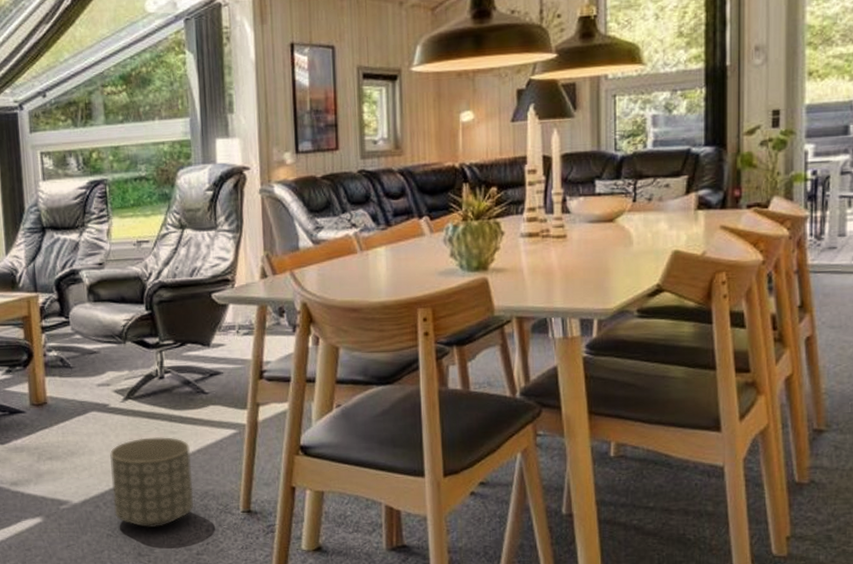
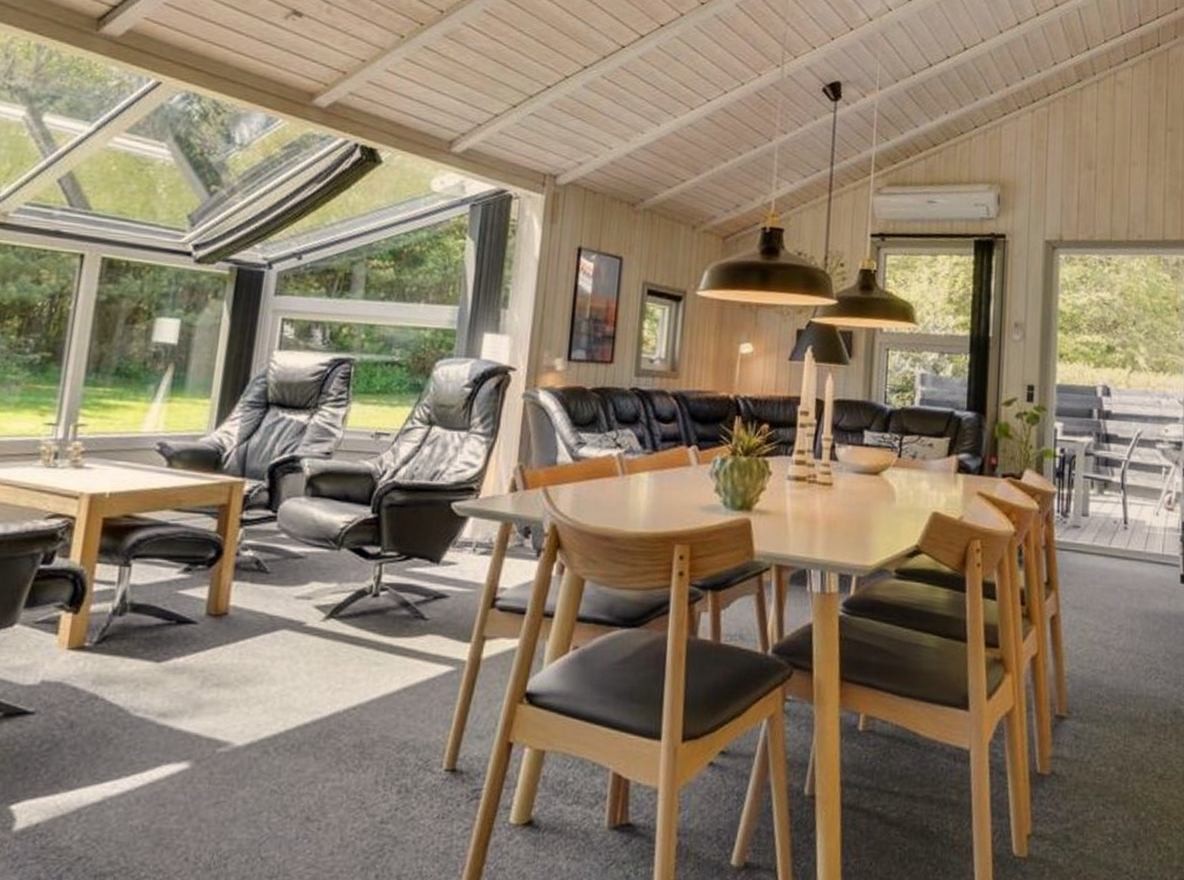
planter: present [110,437,194,528] -> none [286,667,395,785]

